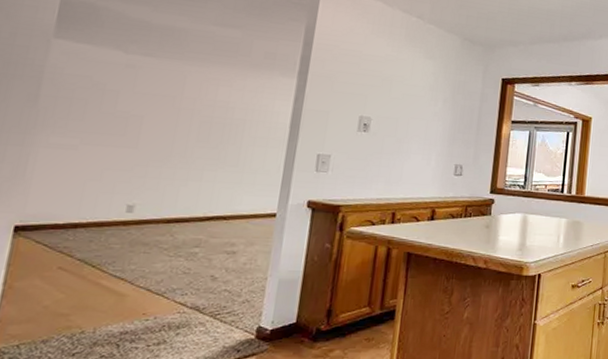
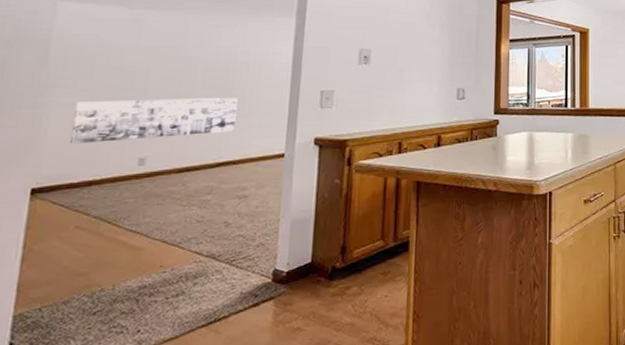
wall art: none [57,142,232,187] -> present [70,98,238,145]

